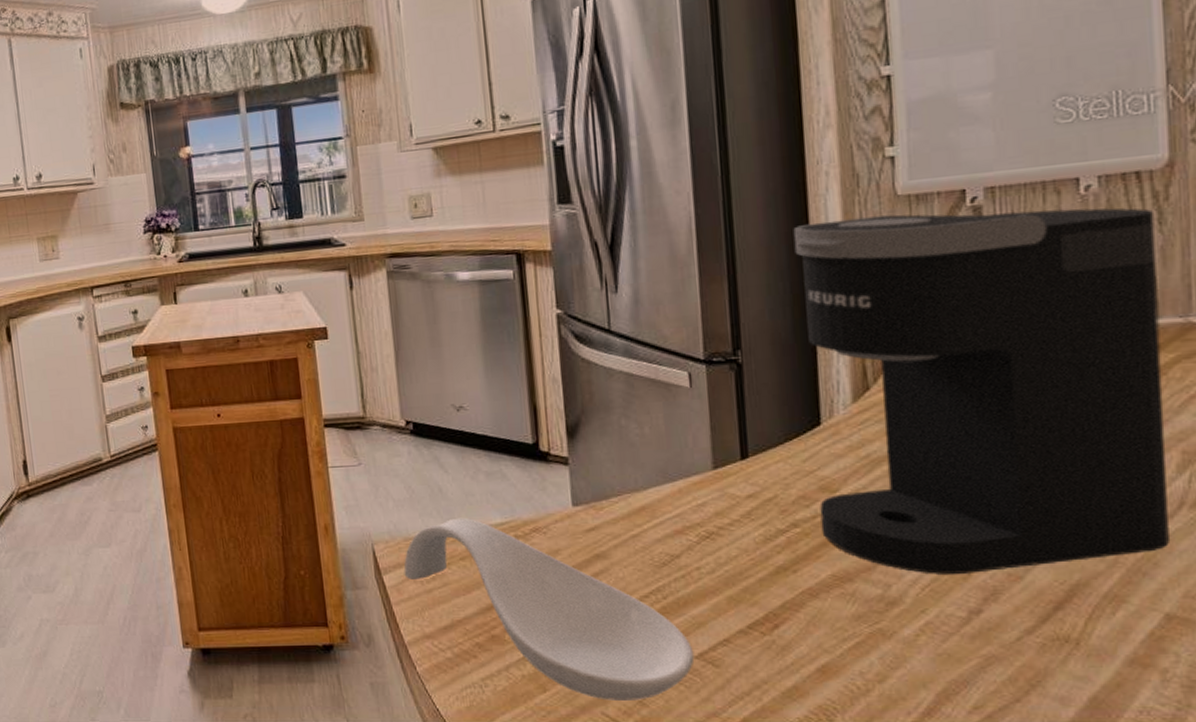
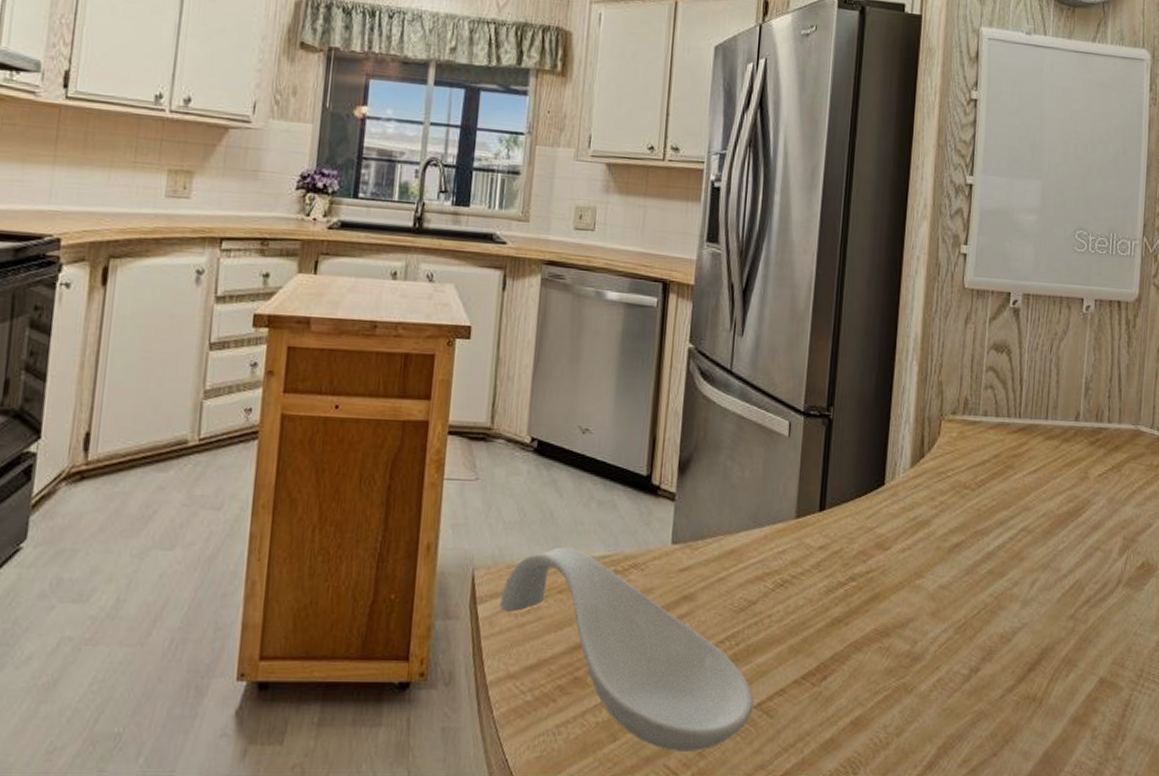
coffee maker: present [793,208,1169,574] -> none [872,300,1125,634]

